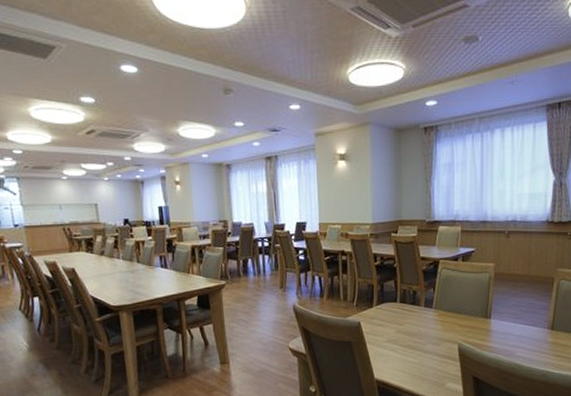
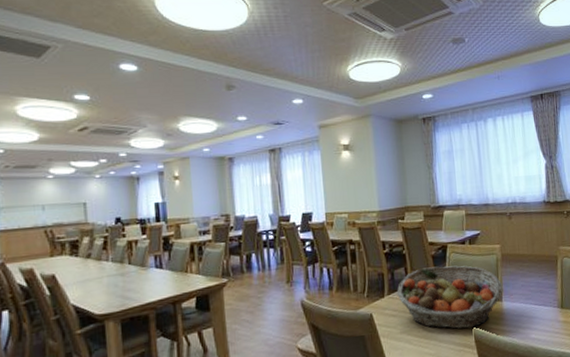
fruit basket: none [385,281,493,342] -> present [397,265,503,329]

